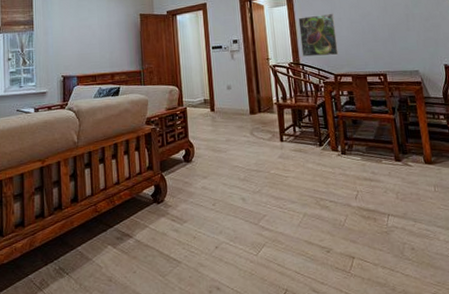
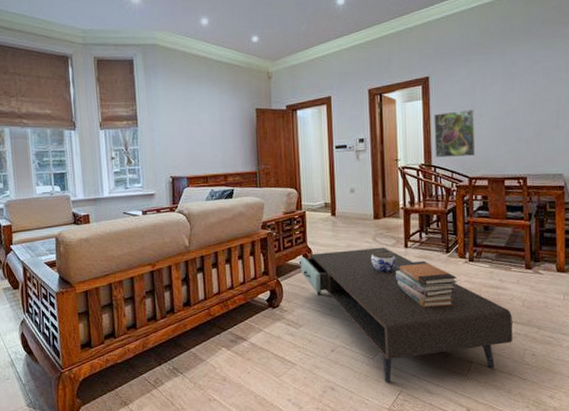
coffee table: none [183,141,391,282] -> present [301,247,513,383]
jar: none [249,144,273,166] -> present [370,250,396,273]
book stack: none [273,154,332,202] -> present [395,260,457,308]

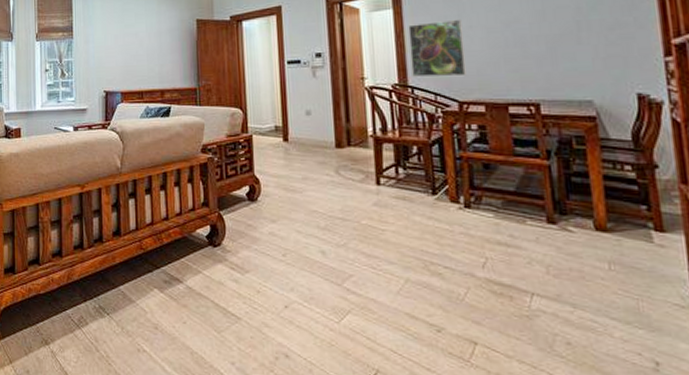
coffee table: present [301,247,513,383] -> none [247,182,535,358]
jar: present [370,250,396,273] -> none [332,186,365,214]
book stack: present [395,260,457,308] -> none [365,202,450,264]

